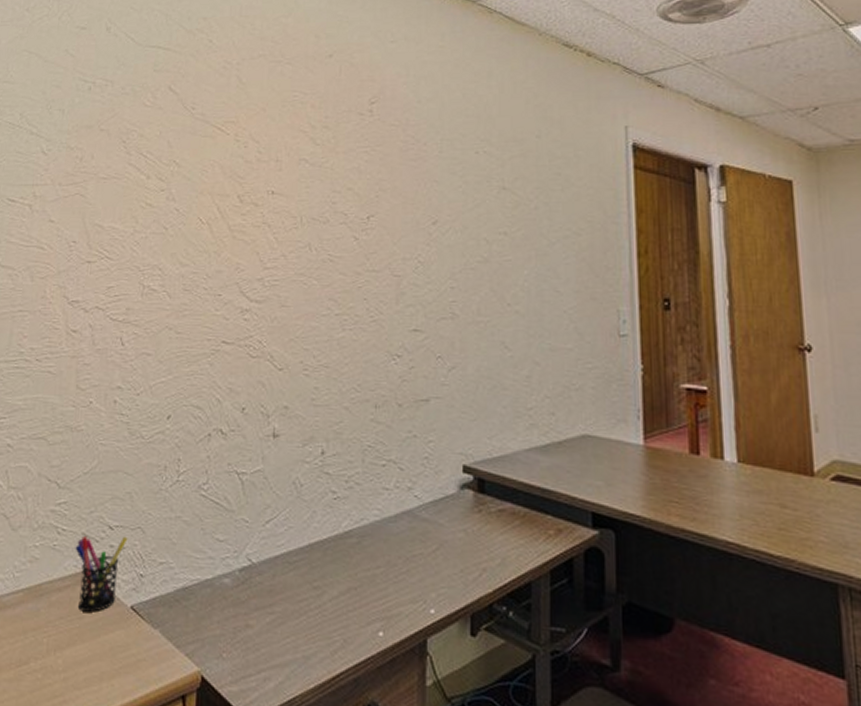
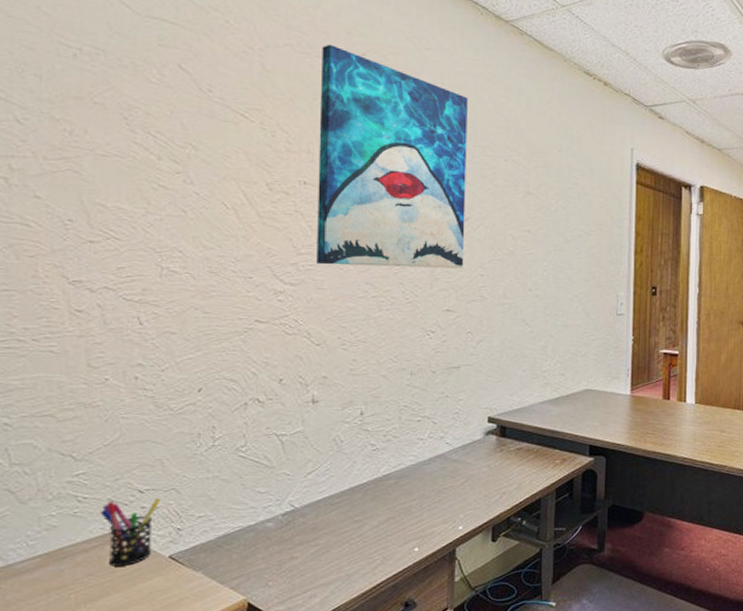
wall art: none [281,49,434,280] -> present [317,44,468,269]

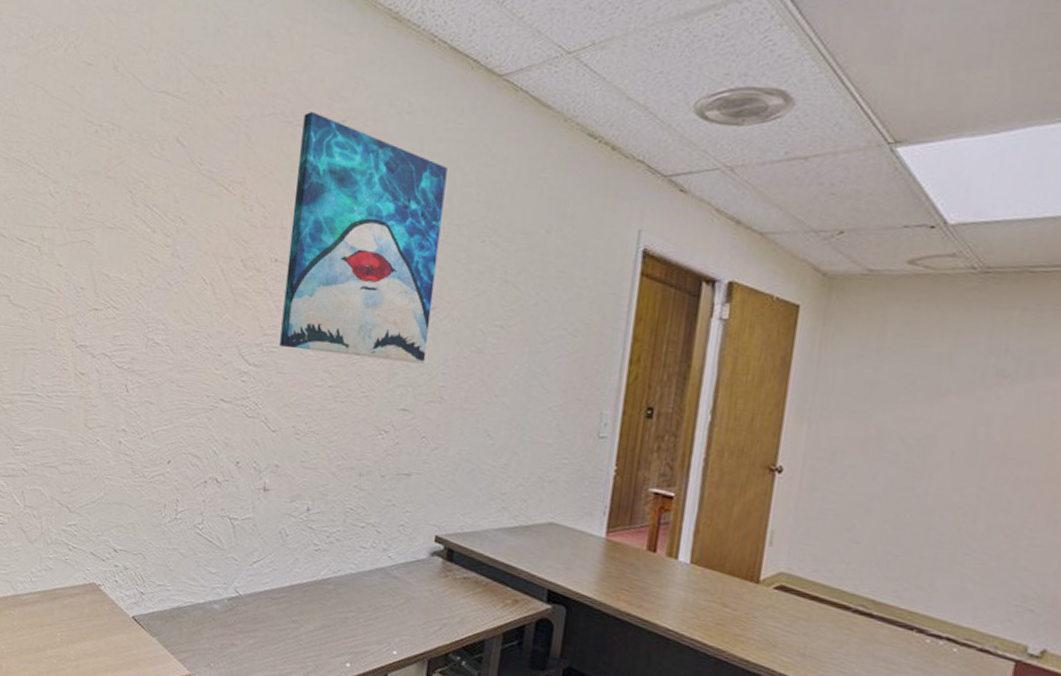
pen holder: present [100,497,161,567] -> none [84,555,131,618]

